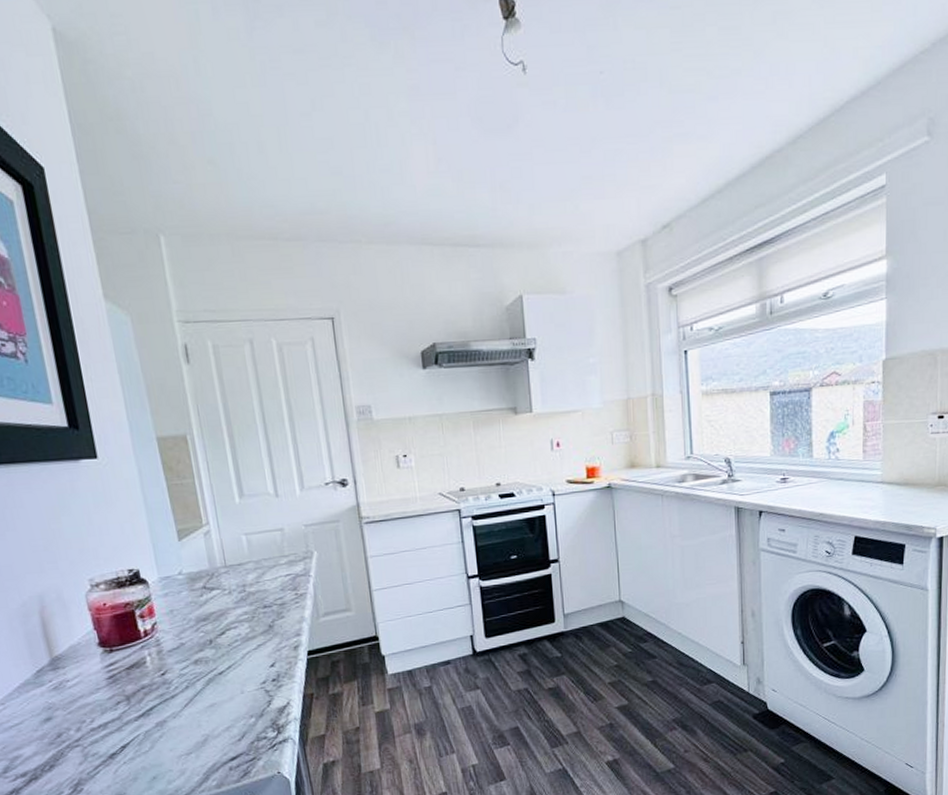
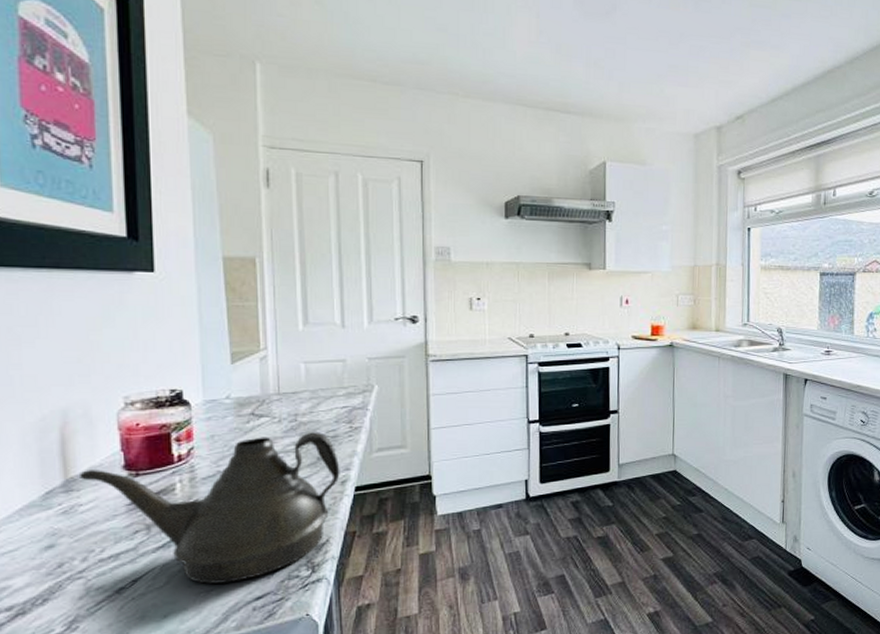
teapot: none [61,601,292,747] -> present [78,432,340,584]

